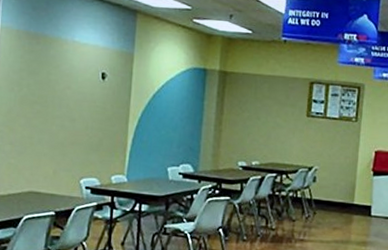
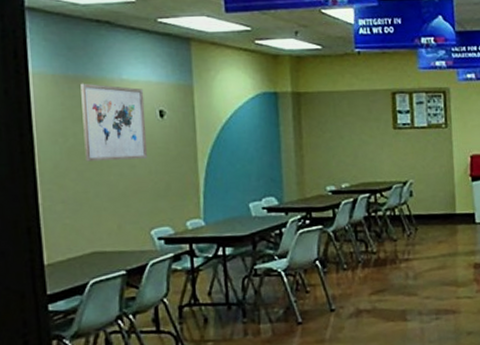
wall art: none [34,40,91,115] -> present [80,83,148,162]

